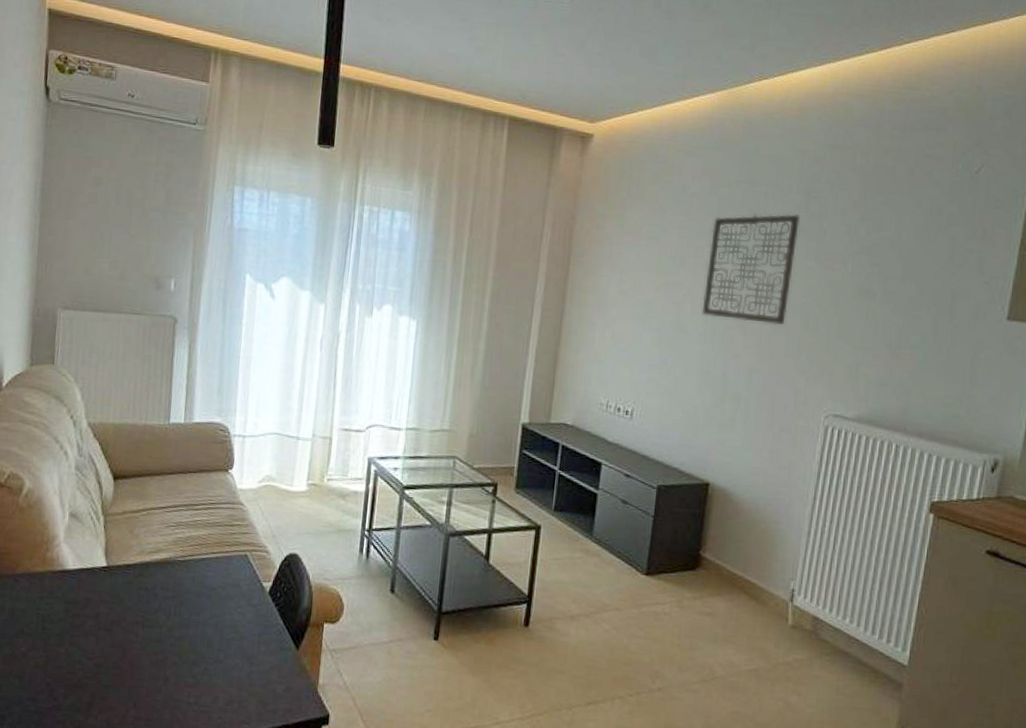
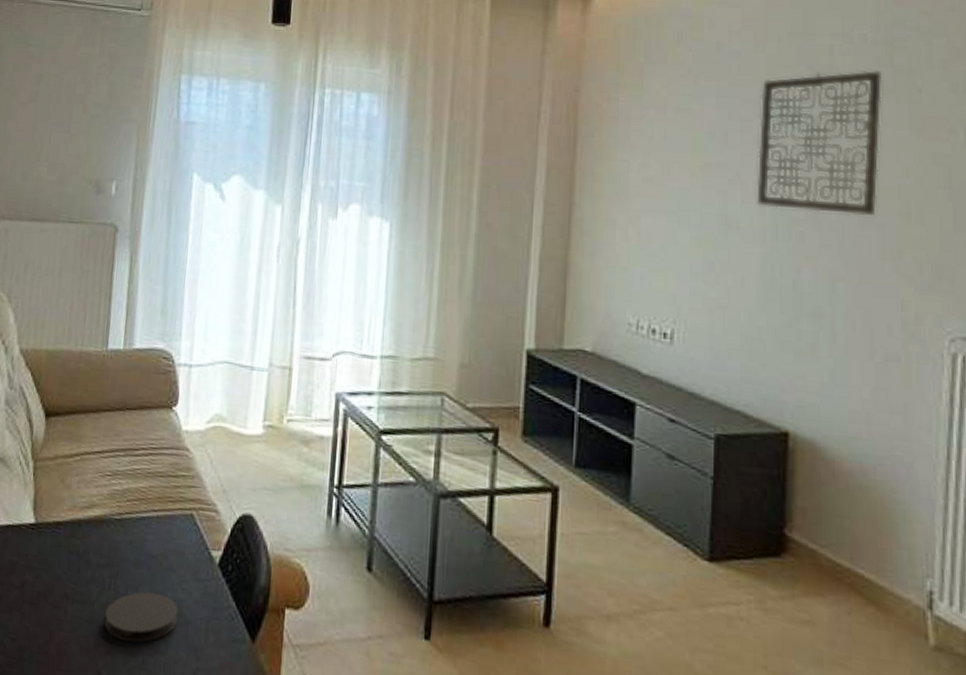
coaster: none [171,616,235,655] -> present [104,591,178,643]

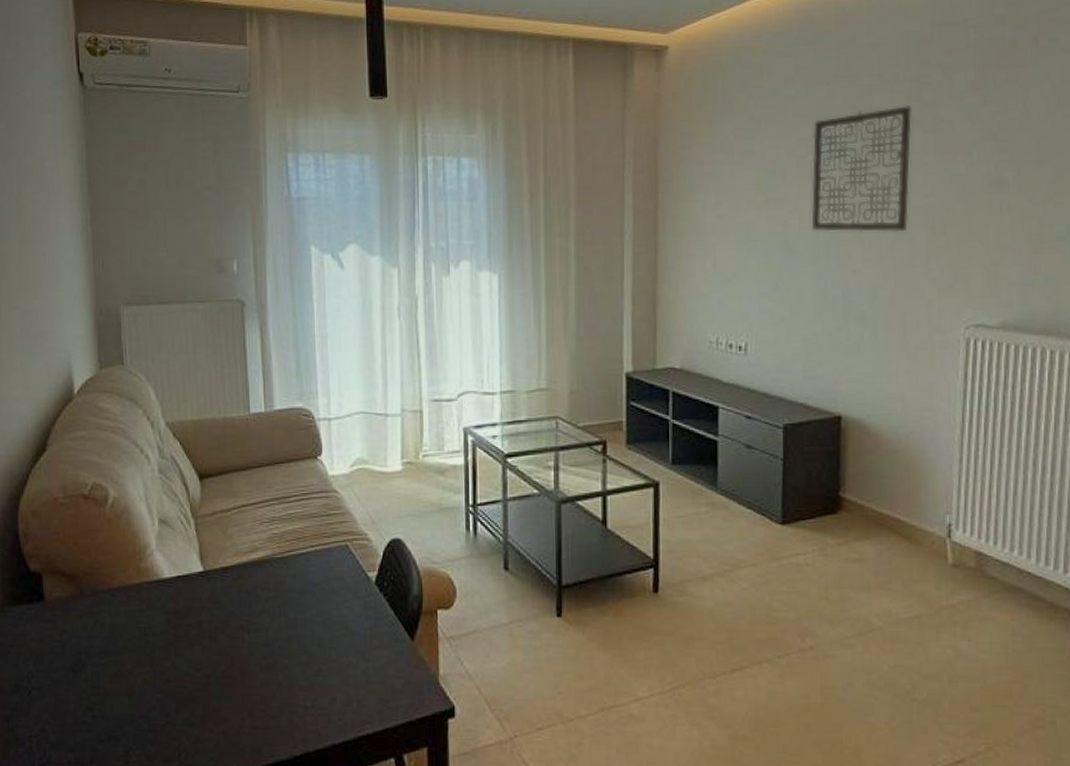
coaster: present [104,591,178,643] -> none [279,614,344,656]

